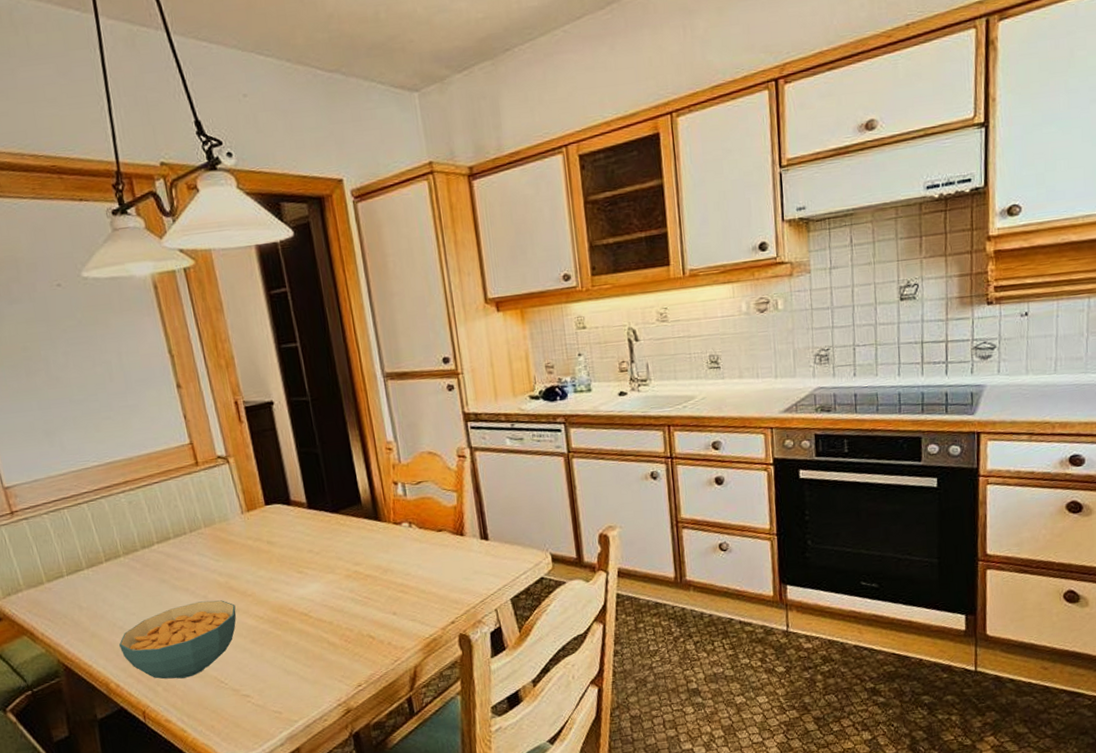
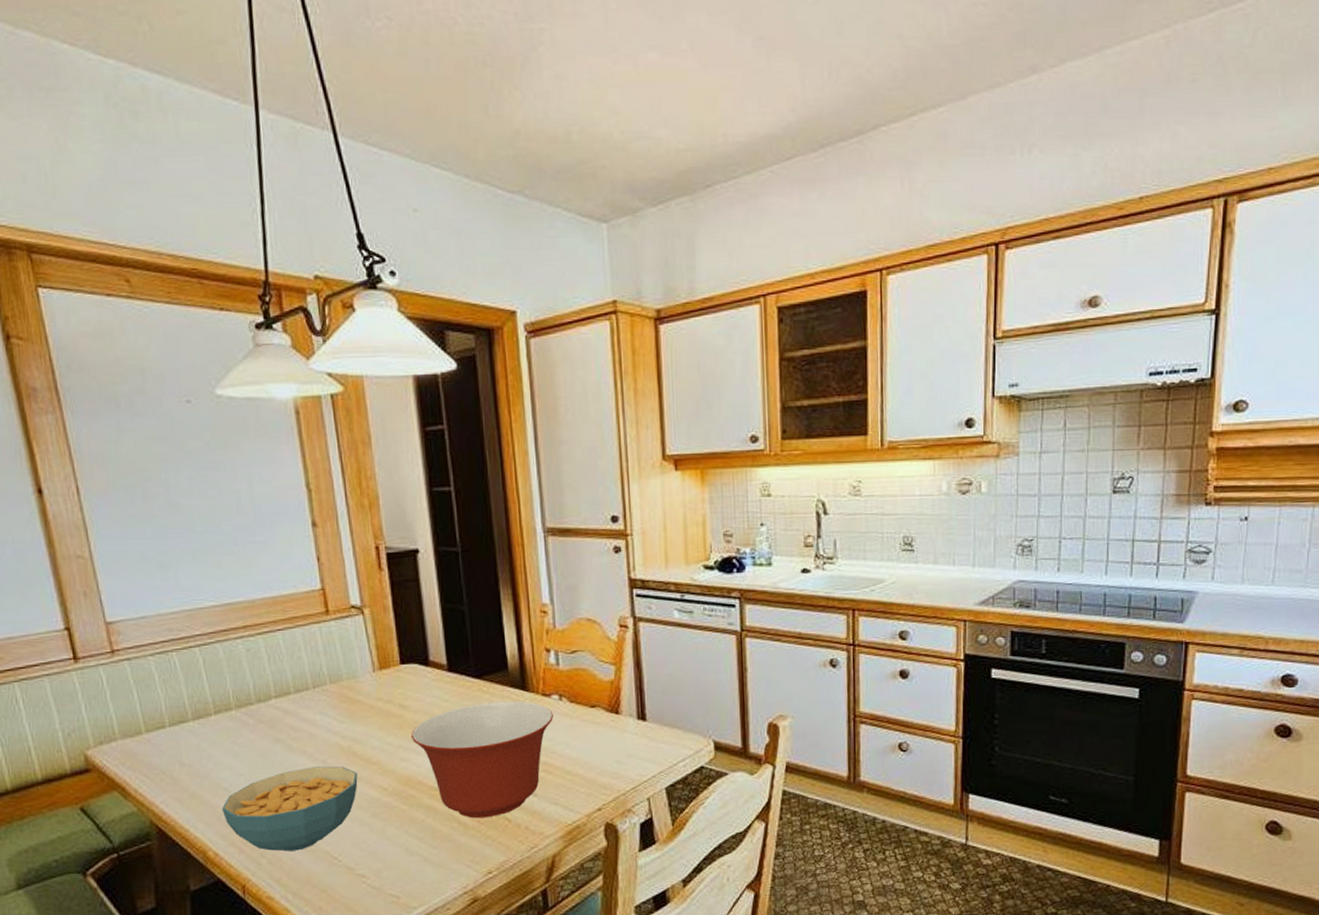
mixing bowl: none [279,530,405,638] -> present [410,701,553,819]

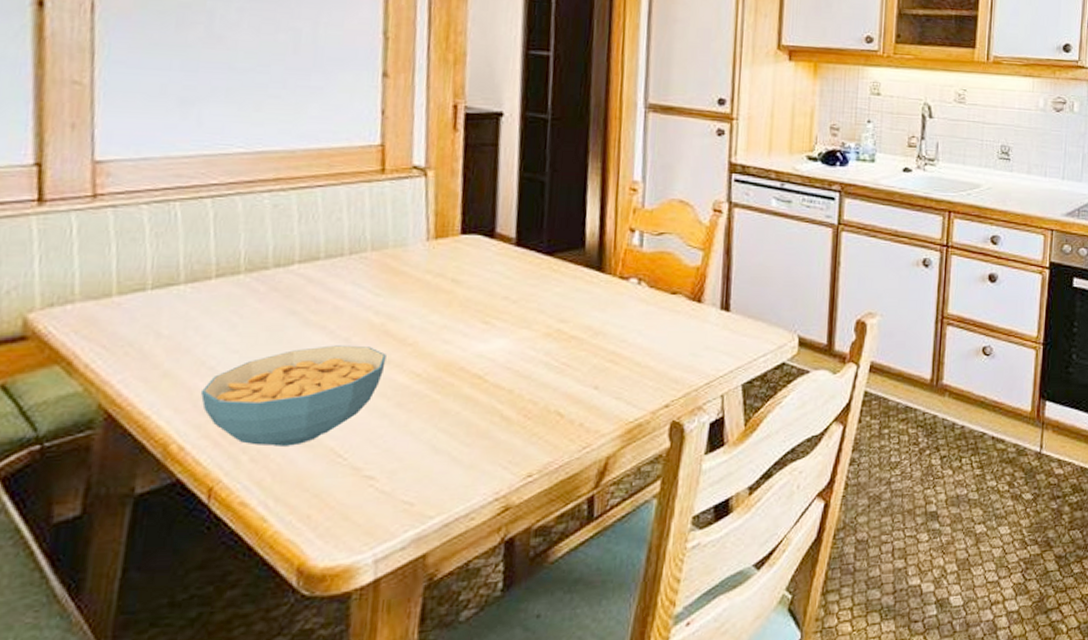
mixing bowl: present [410,701,553,819] -> none [459,282,629,413]

